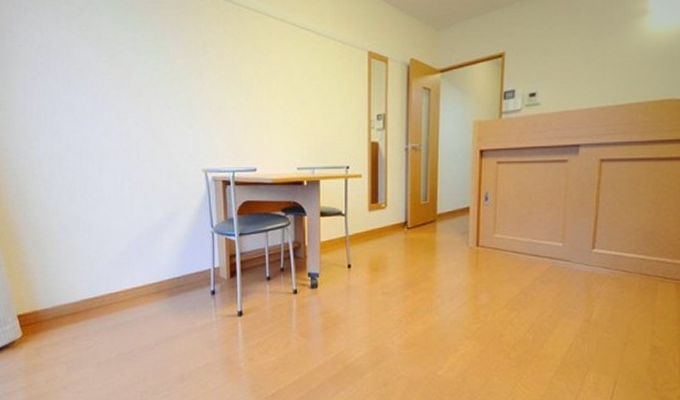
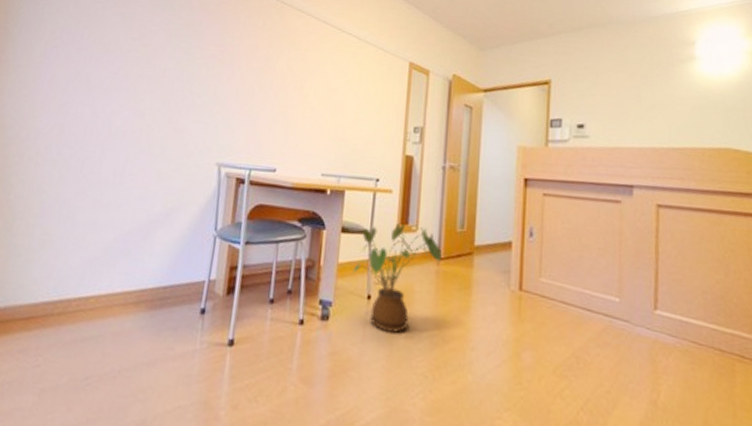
house plant: none [333,203,408,292] -> present [352,223,442,334]

